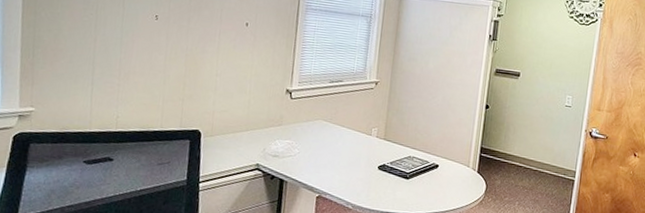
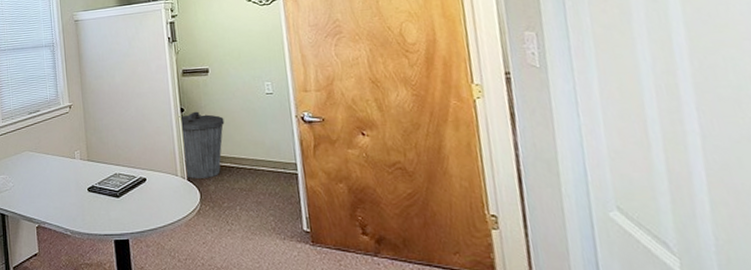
trash can: none [477,110,524,173] -> present [179,111,225,179]

